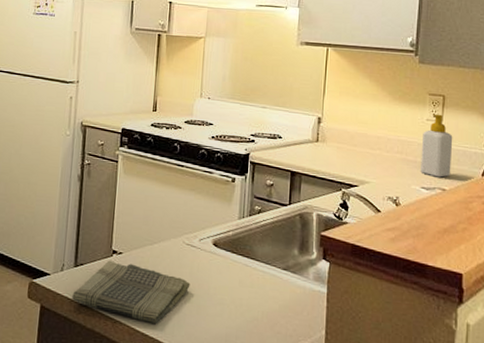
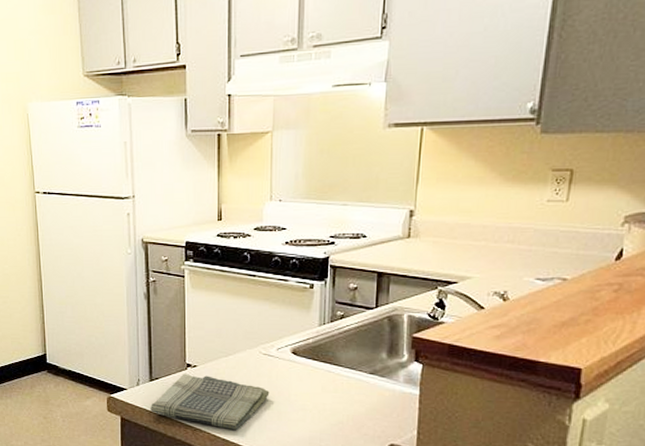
soap bottle: present [421,114,453,178] -> none [536,192,581,266]

